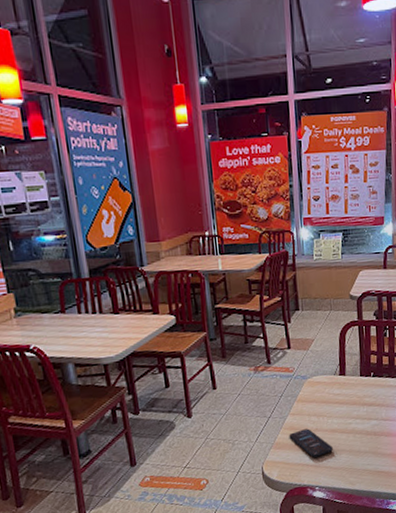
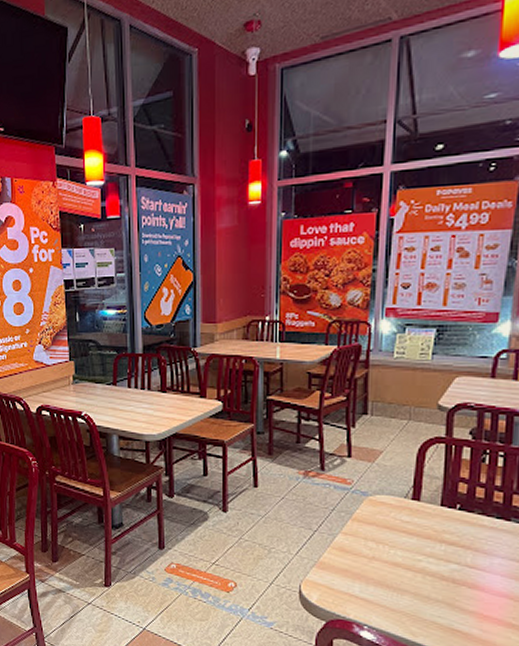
smartphone: present [289,428,333,458] -> none [337,553,392,591]

